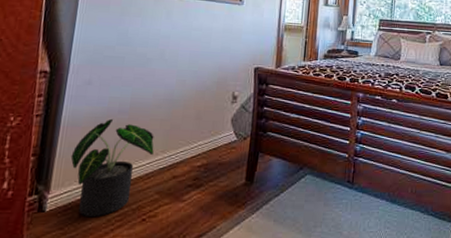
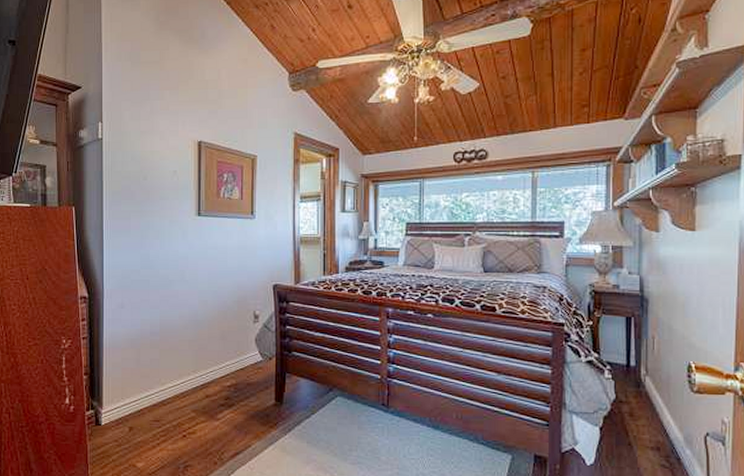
potted plant: present [70,118,154,216] -> none [115,340,186,431]

